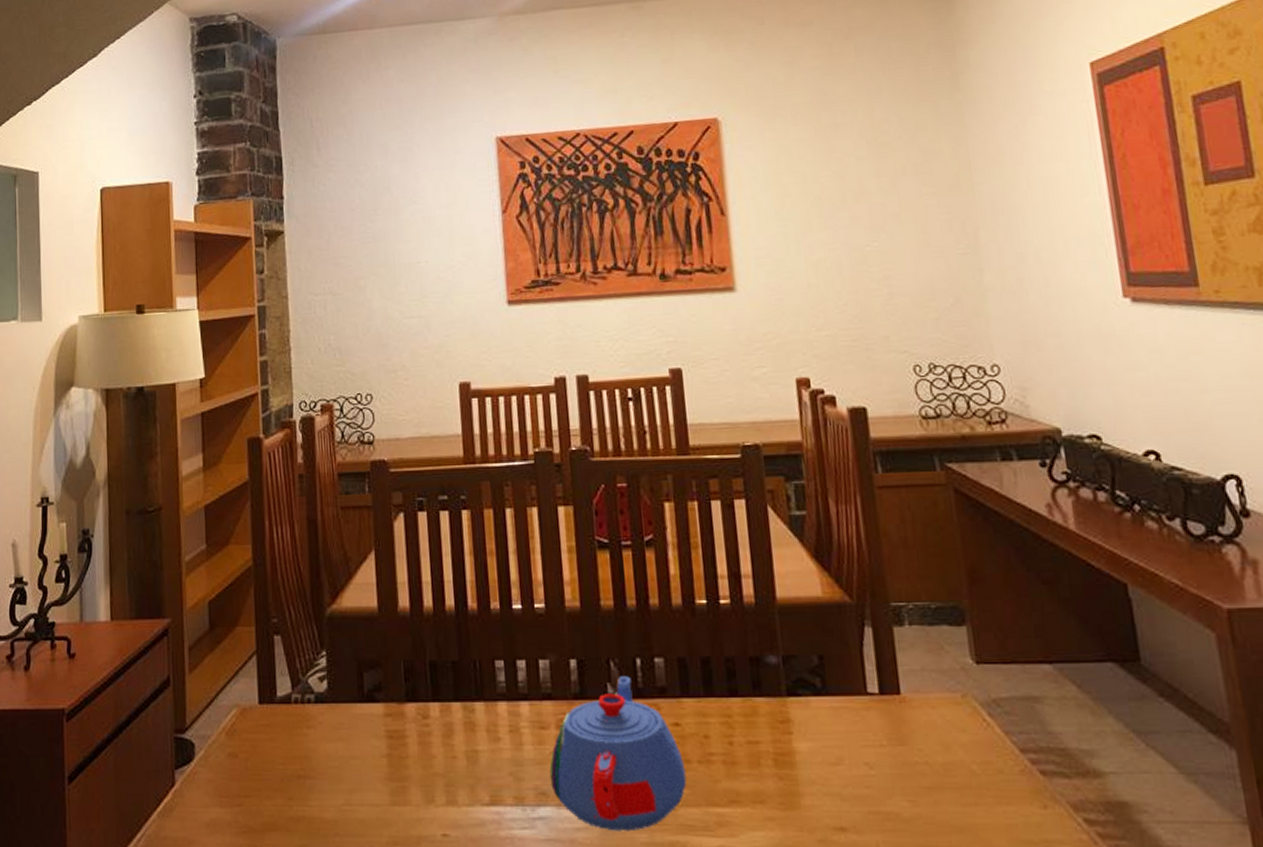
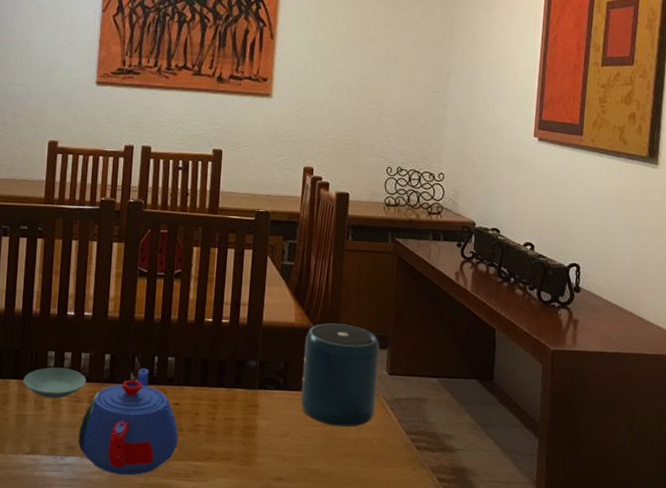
saucer: none [468,682,550,726] -> present [23,367,86,399]
speaker: none [841,593,966,745] -> present [300,323,380,426]

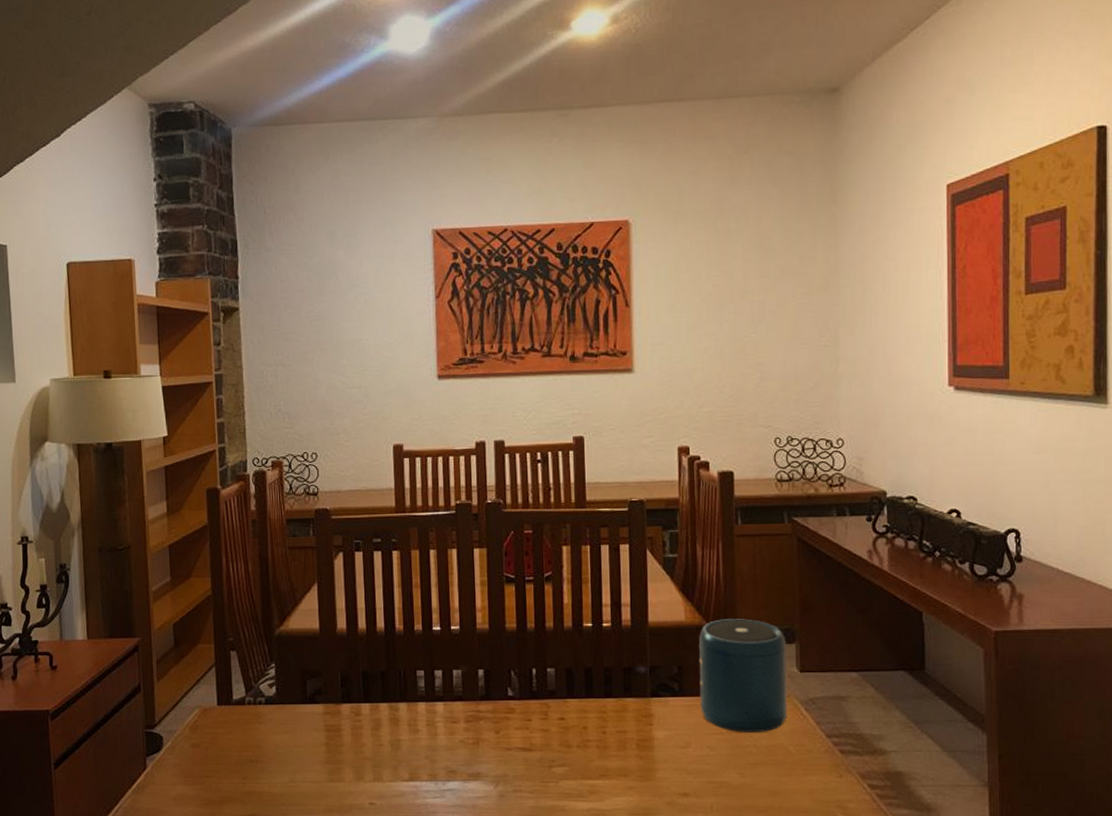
saucer: present [23,367,86,399] -> none [394,687,461,721]
teapot: present [78,368,179,476] -> none [458,682,568,799]

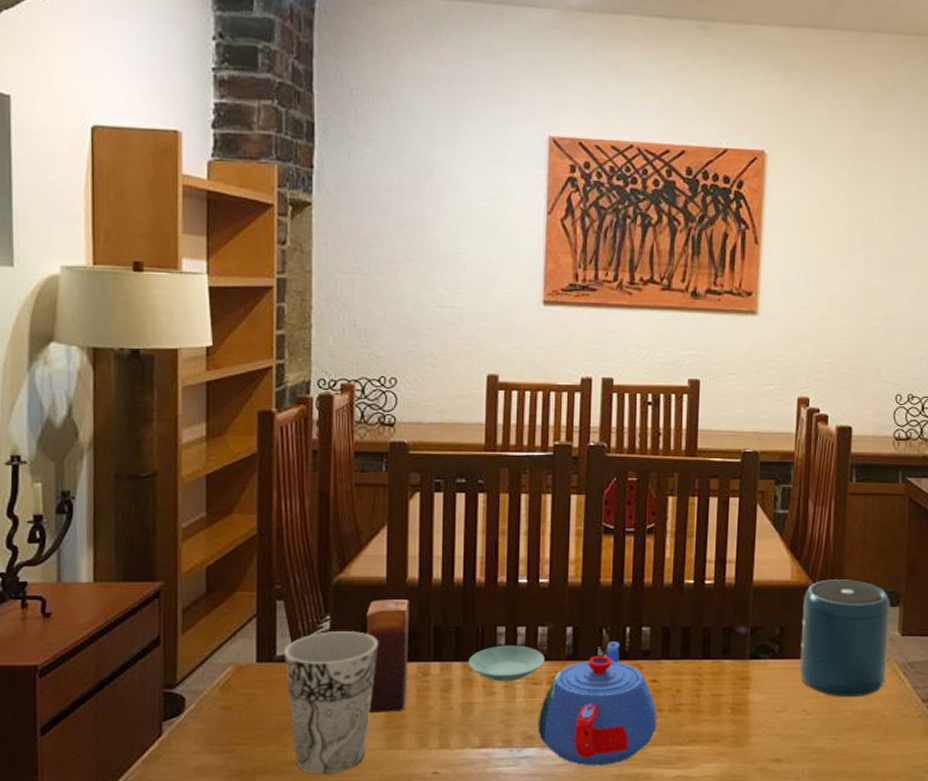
cup: none [239,677,316,804] -> present [285,631,378,774]
candle: none [305,648,343,749] -> present [366,599,409,712]
saucer: none [394,687,461,721] -> present [469,645,545,682]
teapot: none [458,682,568,799] -> present [537,641,657,766]

